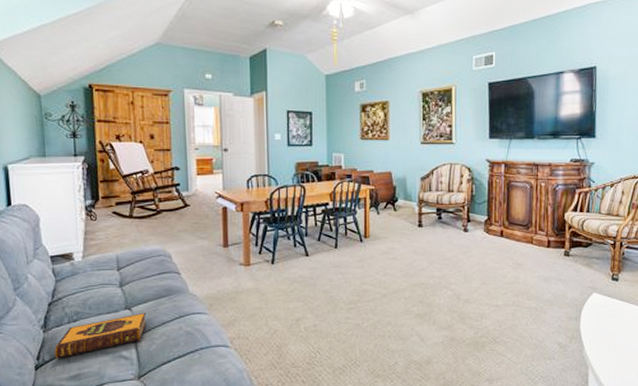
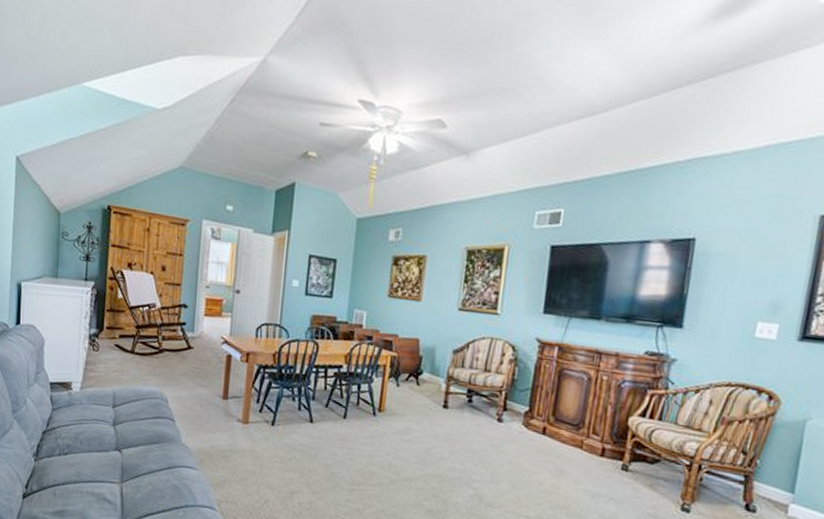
hardback book: present [54,312,146,359] -> none [42,456,135,491]

